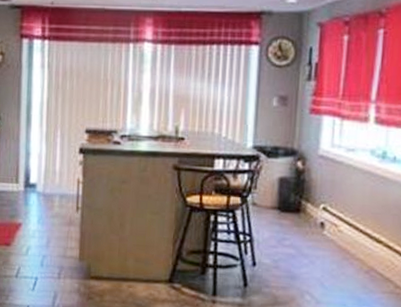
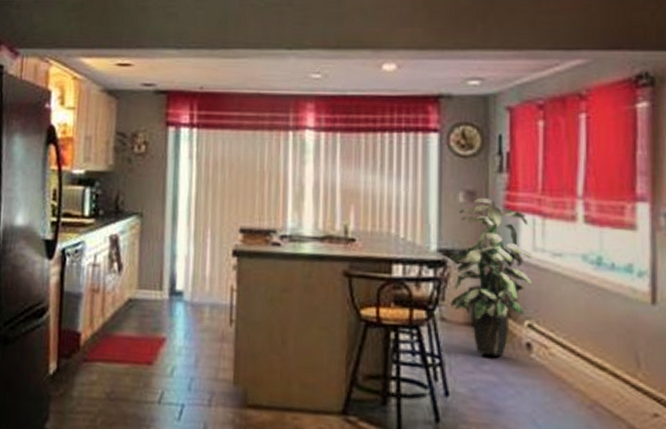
indoor plant: none [261,102,331,234] -> present [449,197,533,357]

